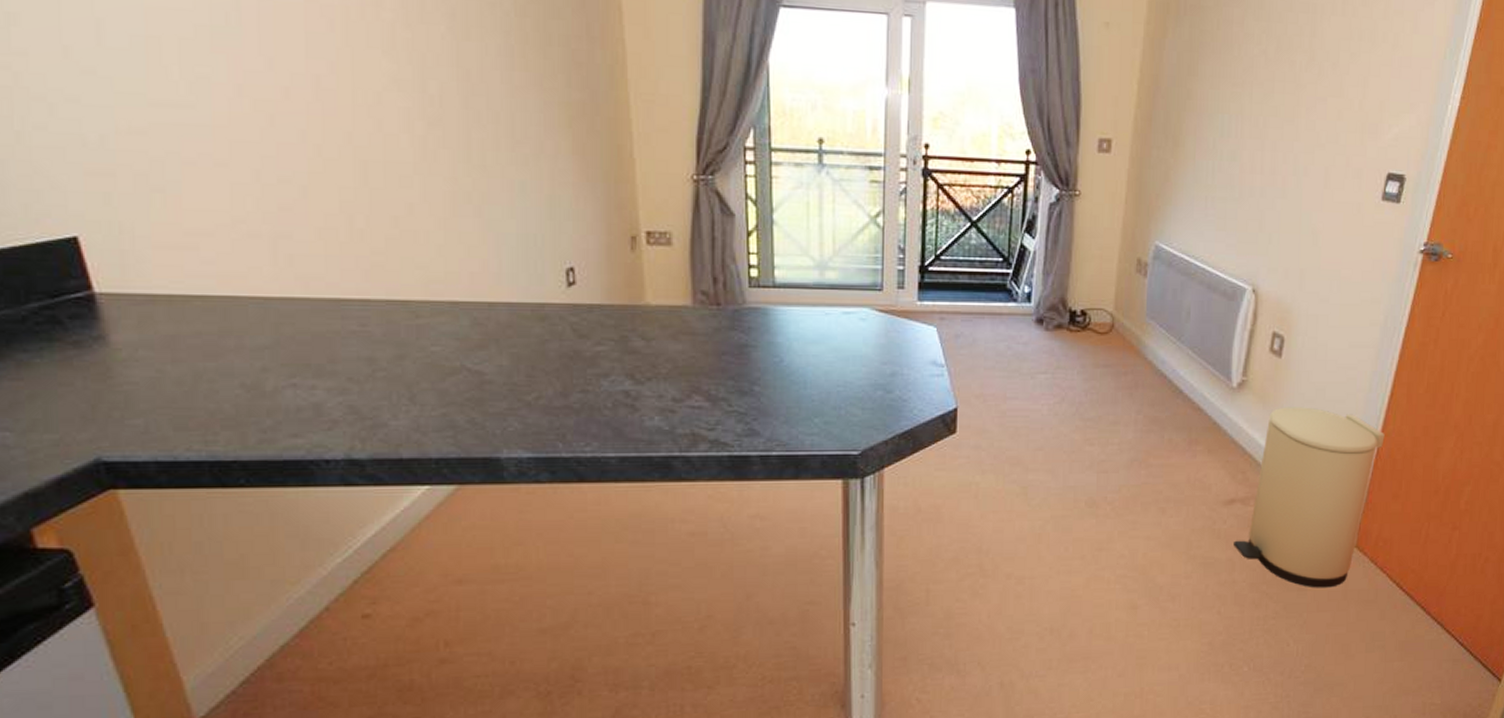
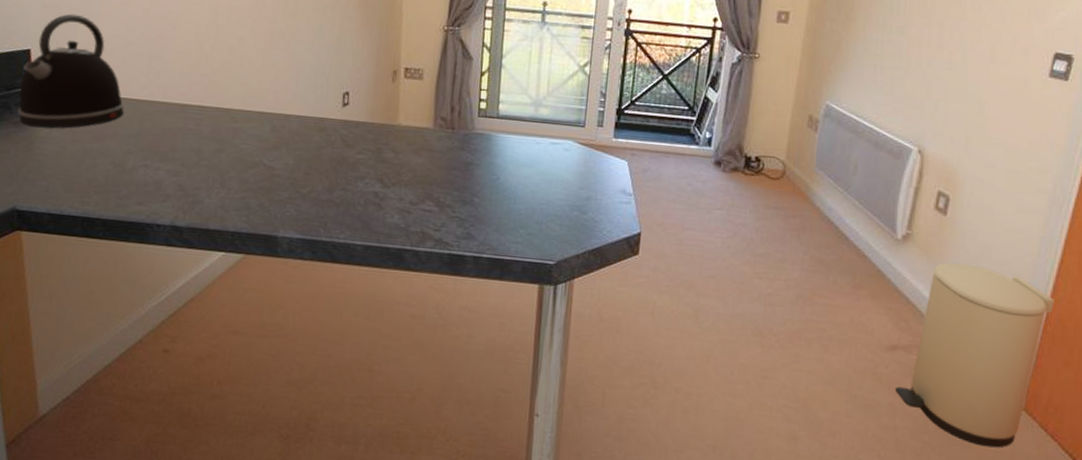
kettle: none [70,182,247,347] -> present [17,13,125,129]

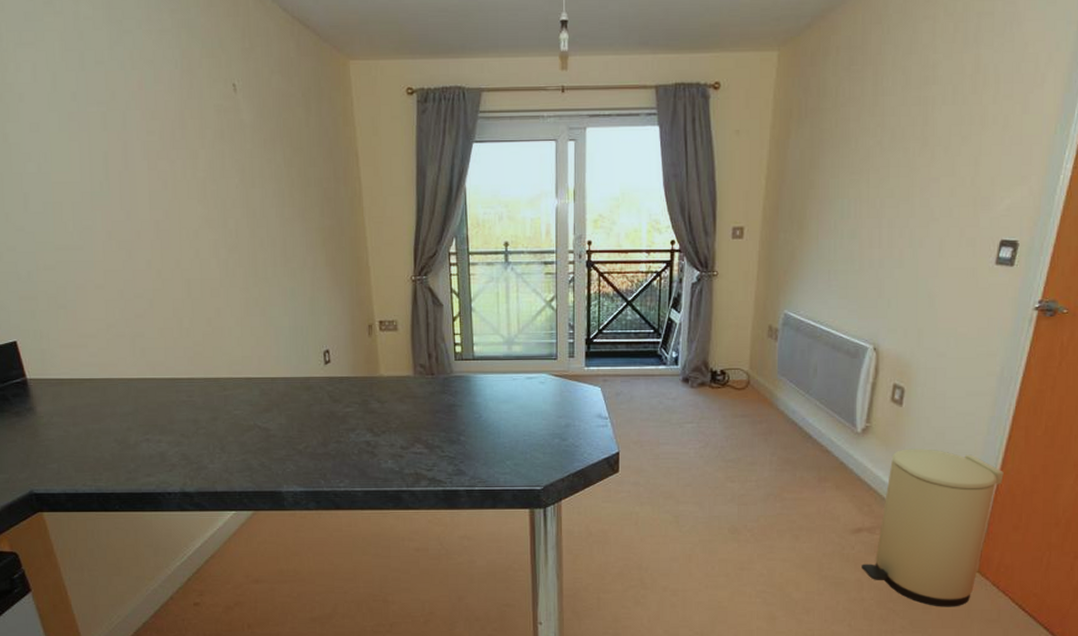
kettle: present [17,13,125,129] -> none [12,302,117,415]

